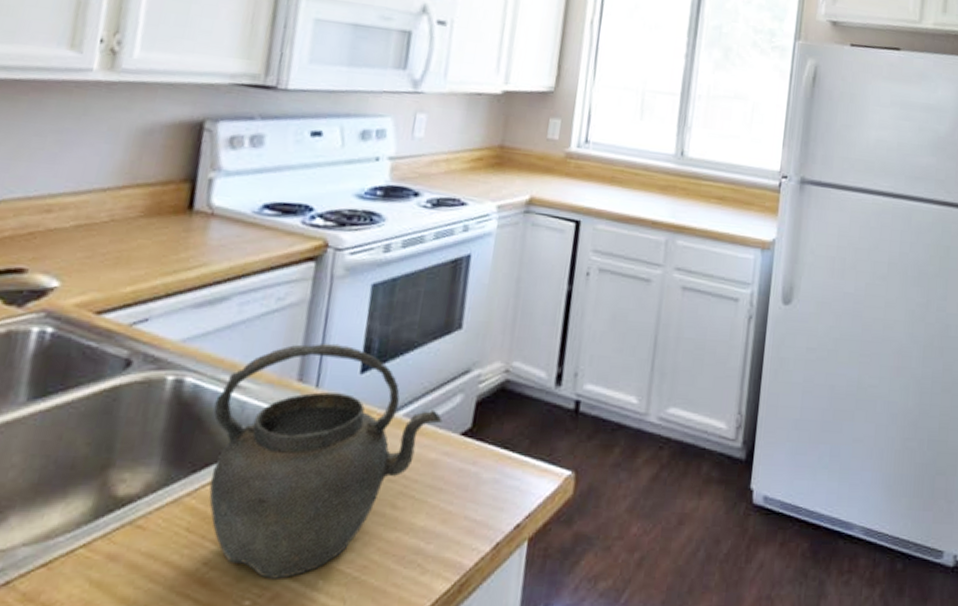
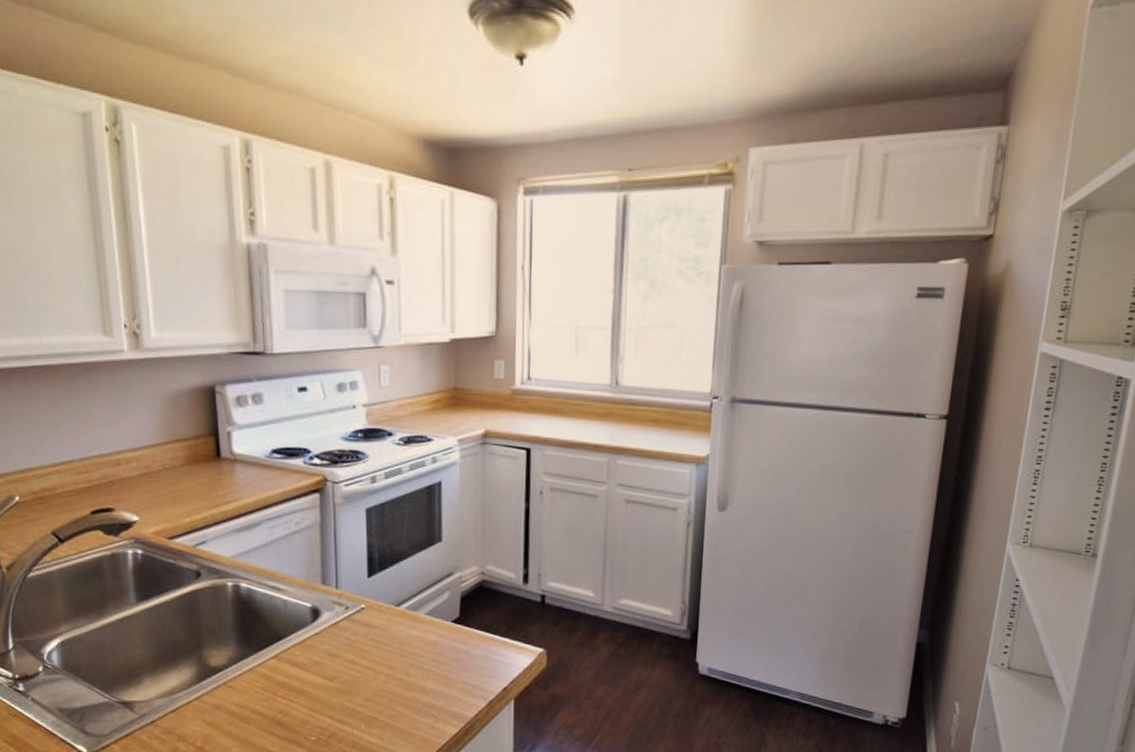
kettle: present [209,342,443,579] -> none [265,555,436,723]

